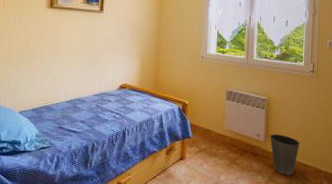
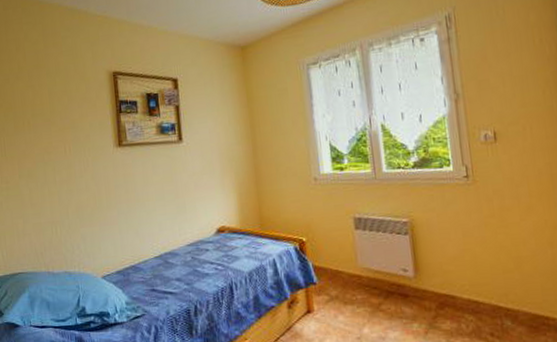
waste basket: present [270,134,300,175] -> none [421,265,465,318]

